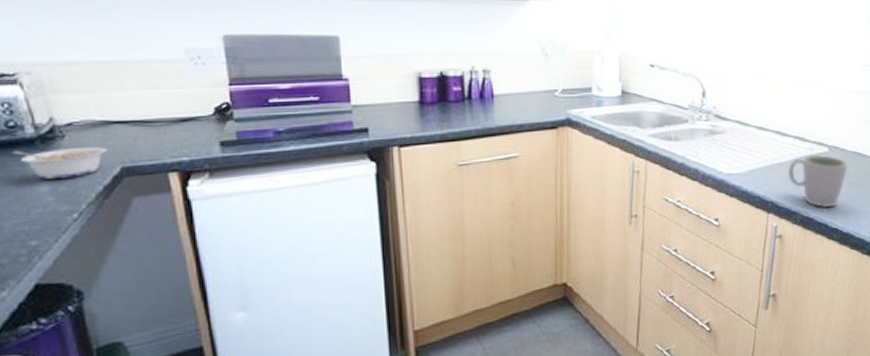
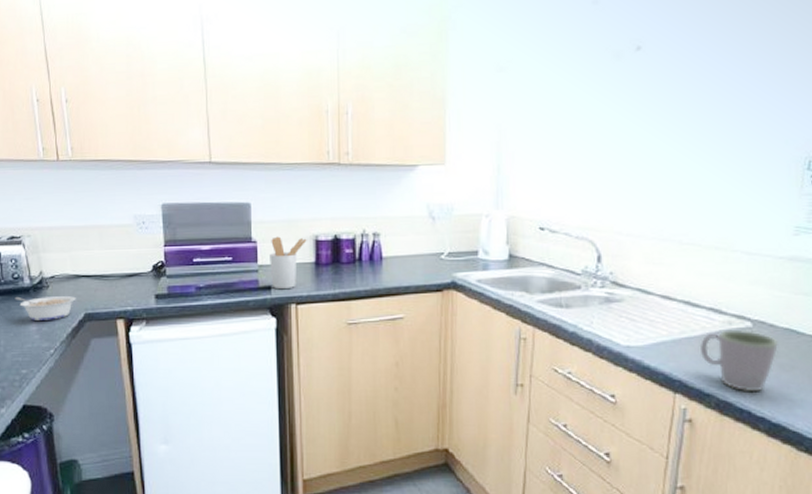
utensil holder: none [365,73,409,132] -> present [270,236,307,290]

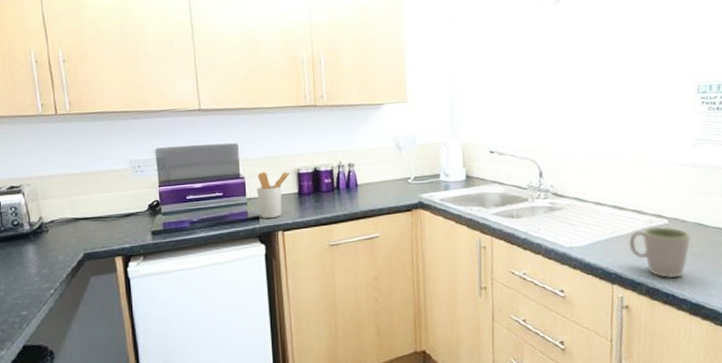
legume: present [14,295,76,320] -> none [14,237,75,264]

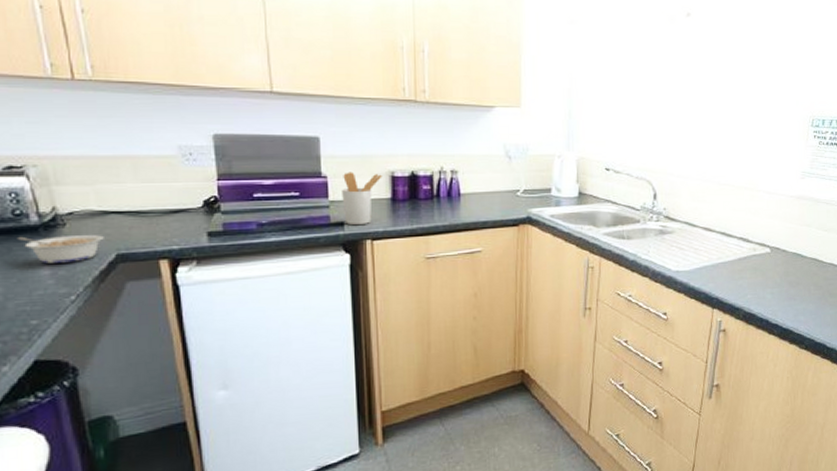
legume: none [14,237,75,264] -> present [17,234,104,263]
mug: present [628,226,690,279] -> none [732,255,788,305]

